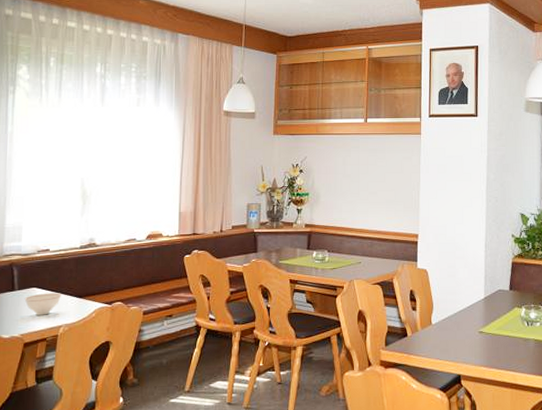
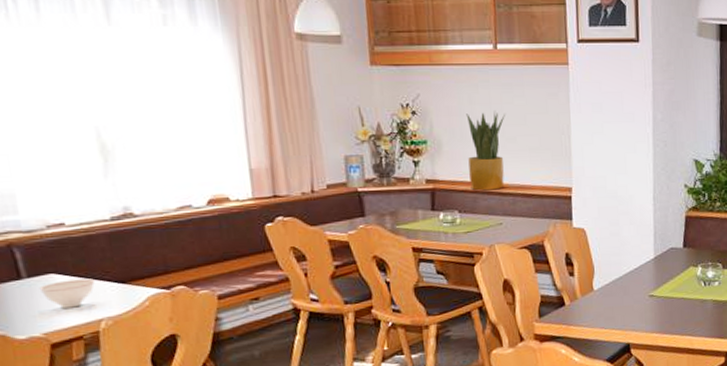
planter: none [338,170,369,235] -> present [466,110,505,191]

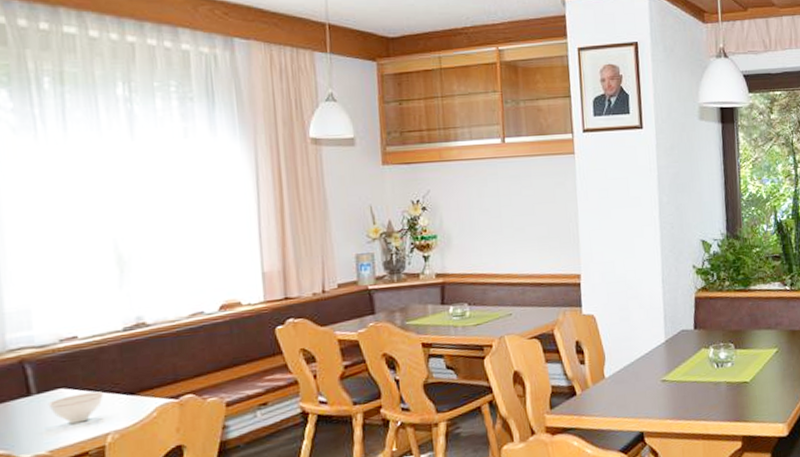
planter: present [466,110,505,191] -> none [475,202,514,283]

